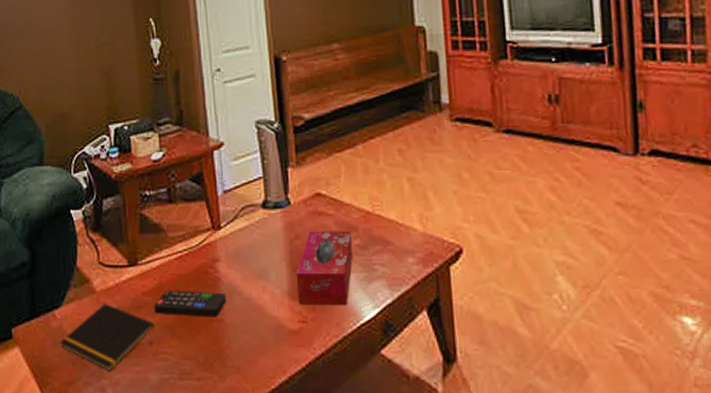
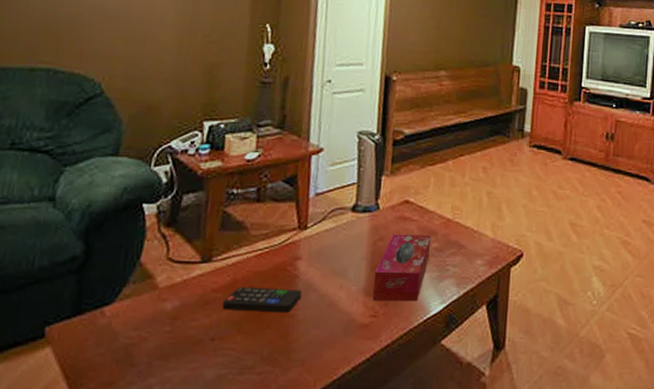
notepad: present [60,304,155,371] -> none [104,300,220,369]

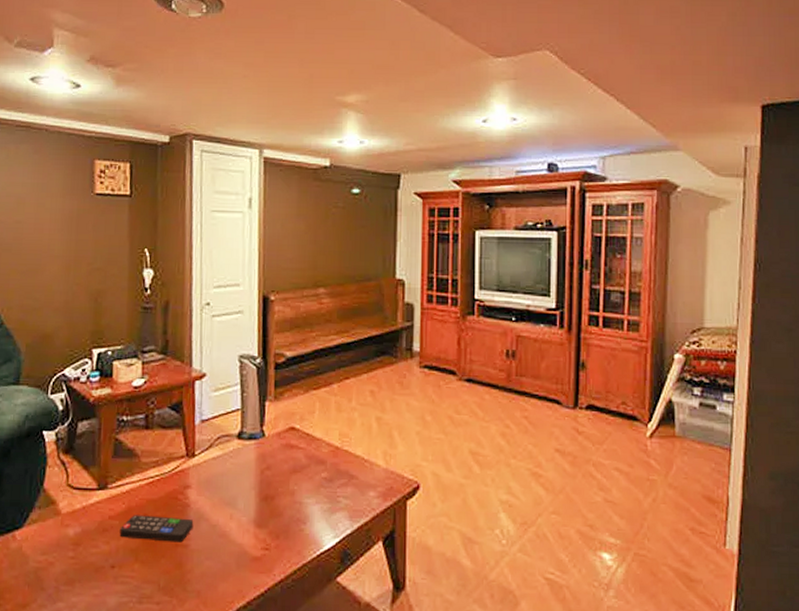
tissue box: present [372,234,431,302] -> none [263,462,319,535]

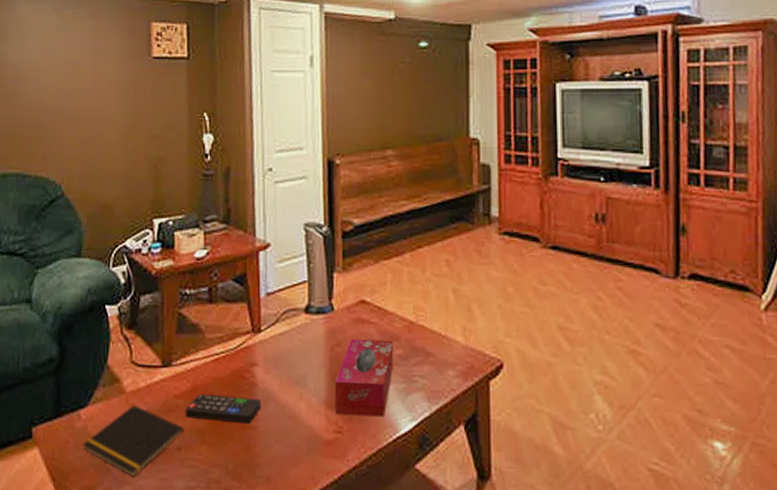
notepad: none [17,526,119,594] -> present [83,405,184,477]
tissue box: none [263,462,319,535] -> present [334,338,393,417]

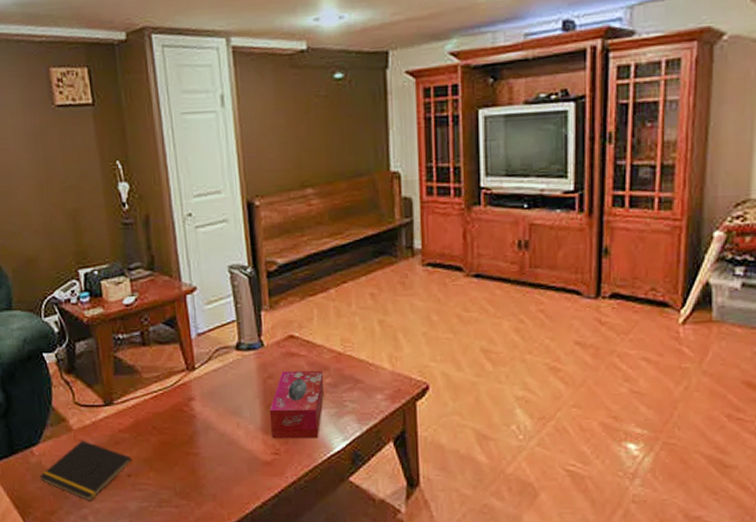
remote control: present [185,394,262,424] -> none [131,427,202,451]

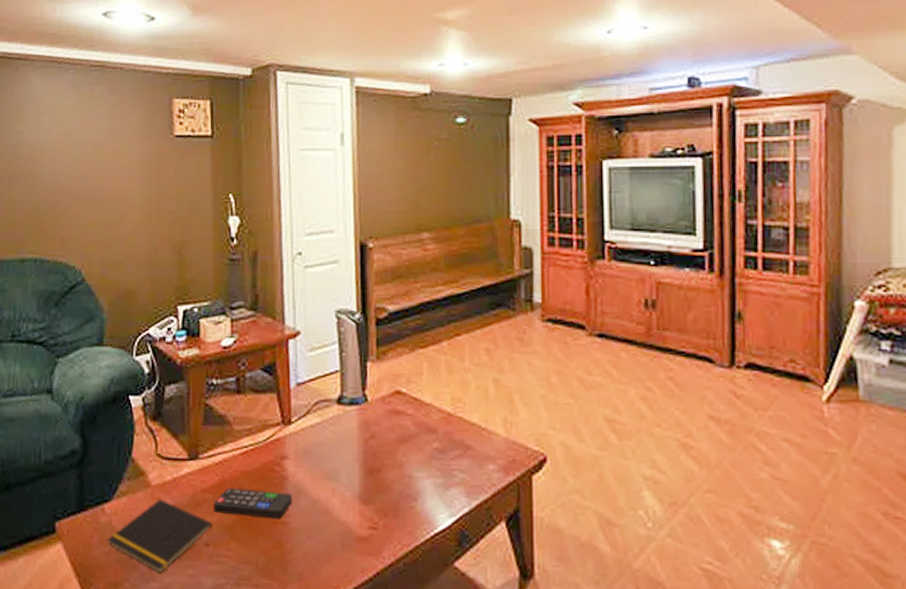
remote control: none [131,427,202,451] -> present [213,488,293,519]
tissue box: present [269,370,324,439] -> none [369,431,430,513]

